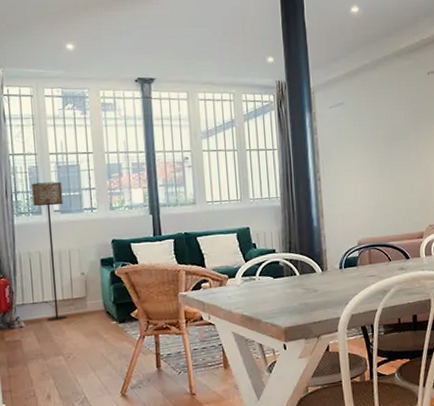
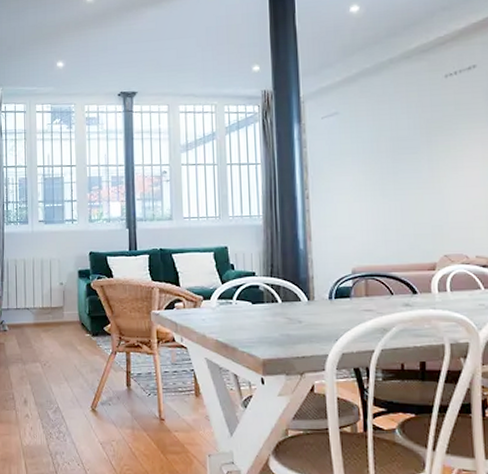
floor lamp: present [32,181,67,321] -> none [21,193,47,328]

